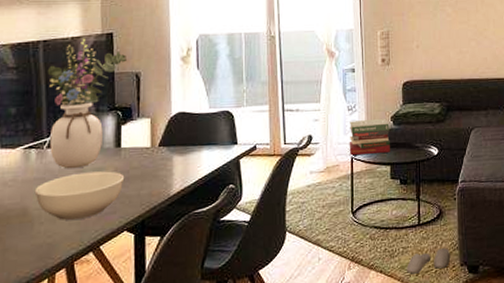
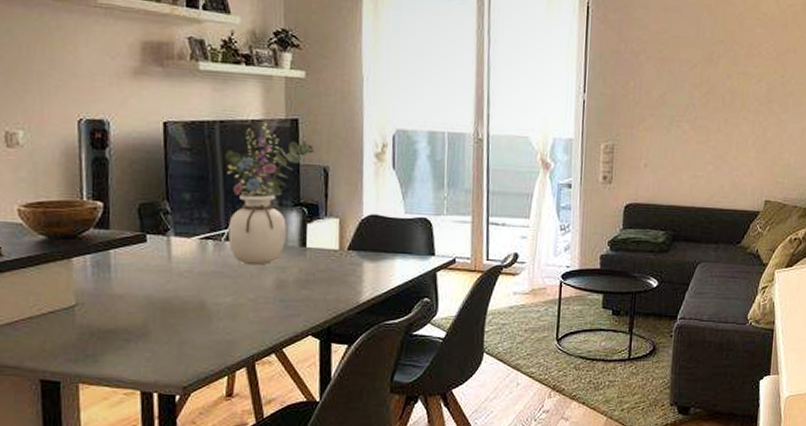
bowl: present [34,171,125,221] -> none [212,270,310,320]
books: present [349,118,390,156] -> none [558,241,606,280]
slippers: present [406,248,450,274] -> none [610,386,660,409]

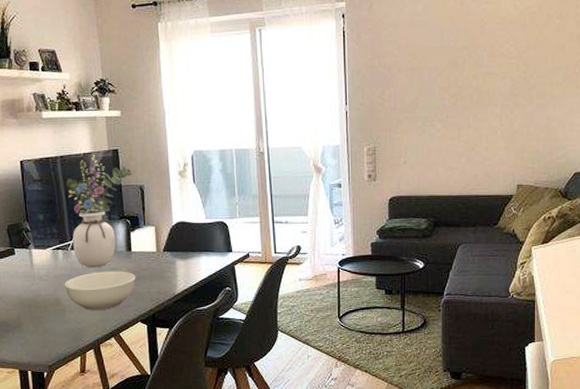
bowl: none [212,270,310,320] -> present [64,271,136,311]

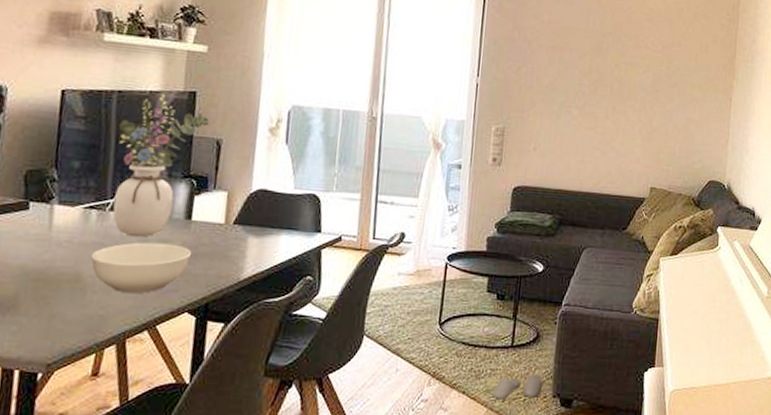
slippers: none [390,354,433,376] -> present [491,375,543,400]

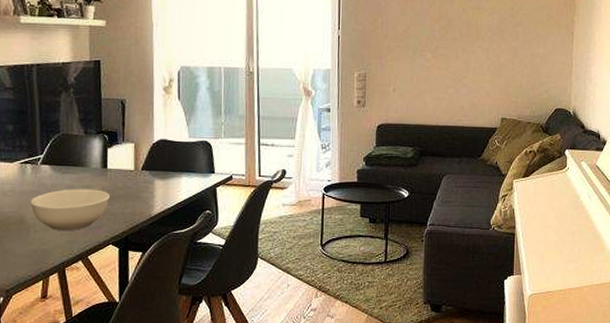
bouquet: present [112,93,210,237] -> none [40,64,114,185]
slippers: present [491,375,543,400] -> none [370,286,414,307]

